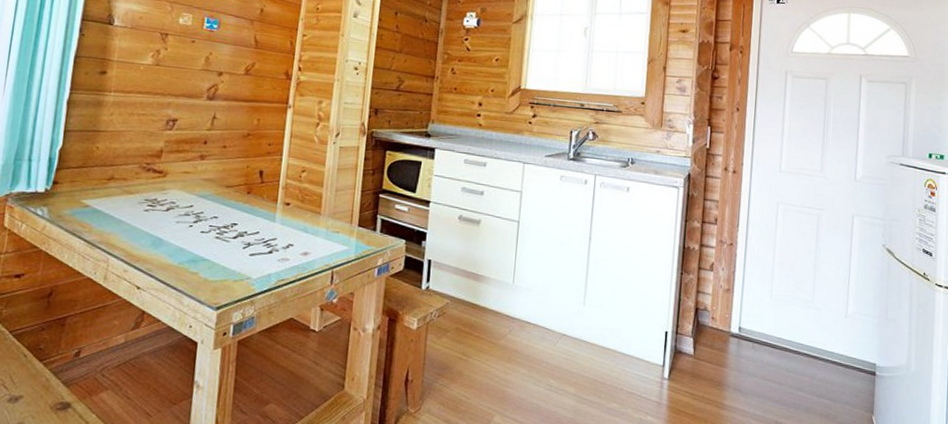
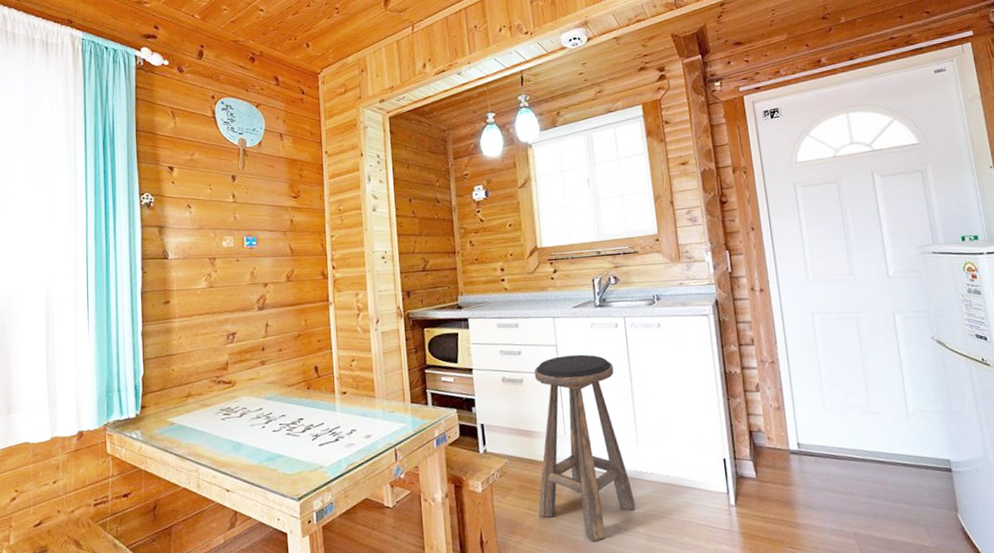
stool: none [471,203,575,395] -> present [534,354,635,542]

